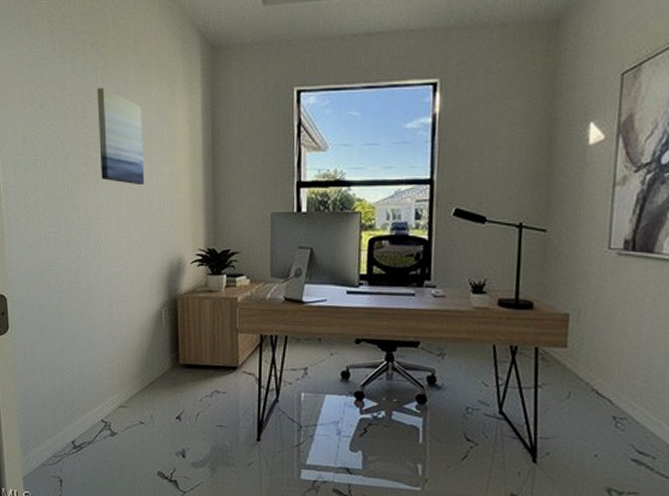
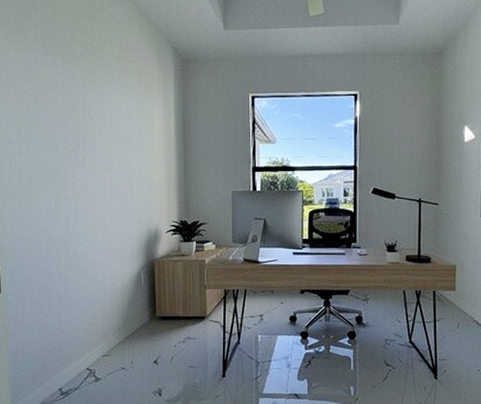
wall art: present [97,88,145,184] -> none [84,89,127,168]

